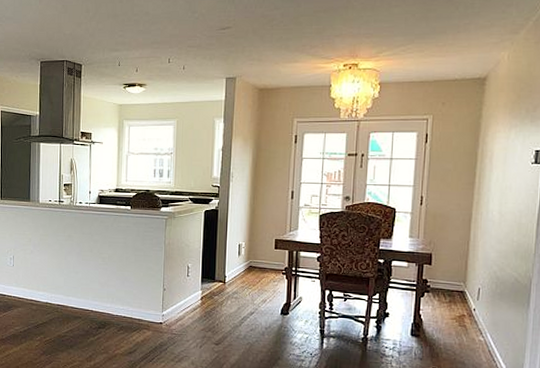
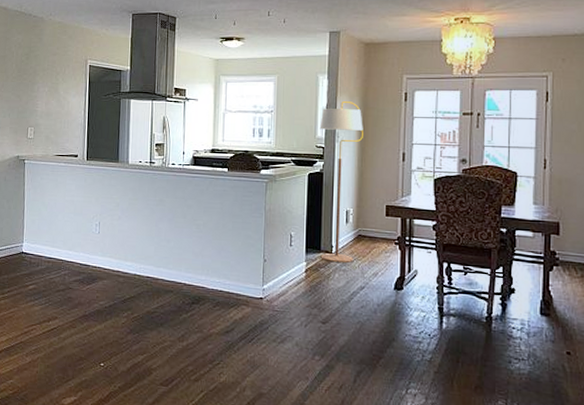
floor lamp: none [215,144,256,291] -> present [320,101,363,263]

